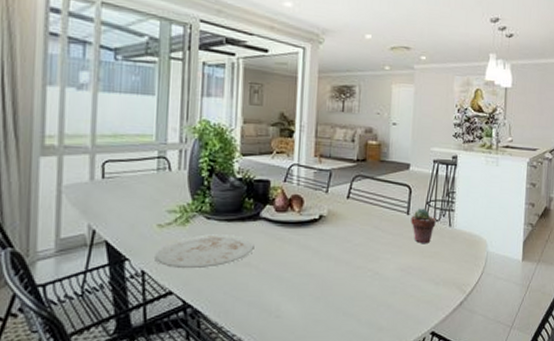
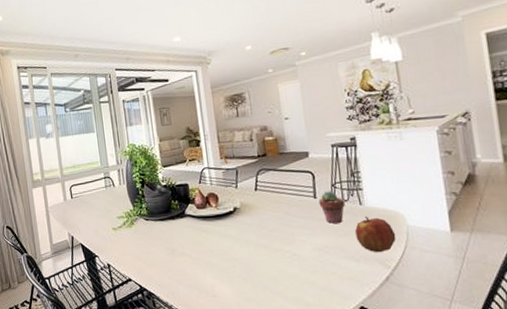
plate: present [155,234,254,269] -> none [115,231,185,261]
apple: none [440,239,476,276] -> present [355,217,397,252]

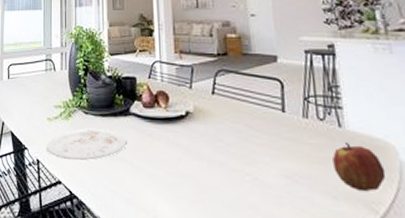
plate: none [115,231,185,261] -> present [46,128,127,161]
potted succulent: present [319,191,346,224] -> none [288,105,321,148]

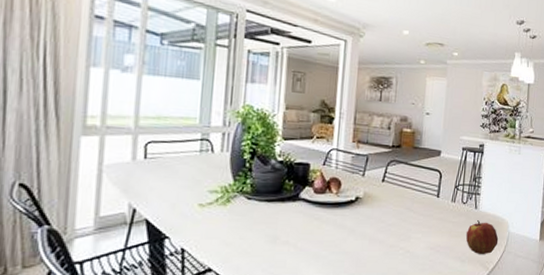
plate: present [46,128,127,161] -> none [195,214,293,247]

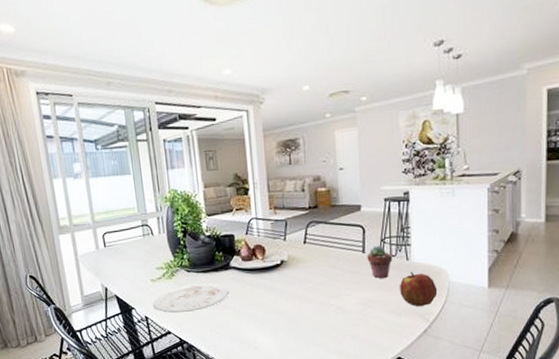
plate: none [195,214,293,247] -> present [153,283,229,314]
potted succulent: none [440,192,464,225] -> present [367,246,393,279]

